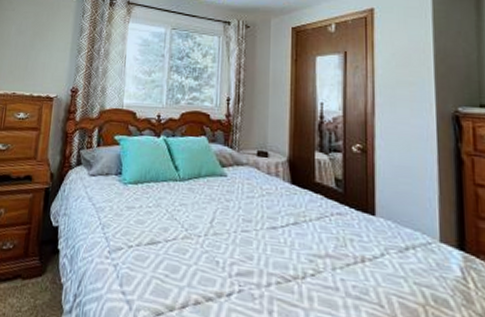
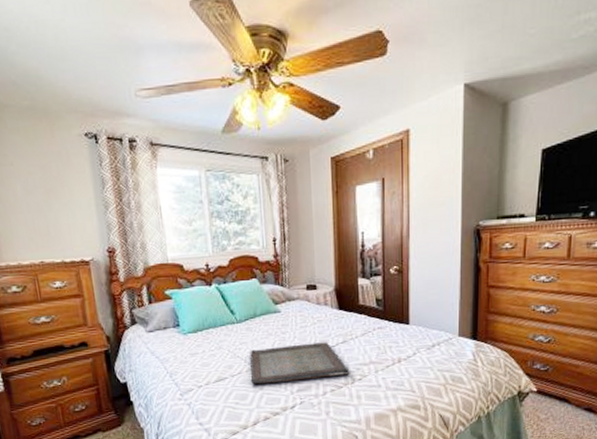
serving tray: none [185,214,301,266] -> present [250,342,350,385]

